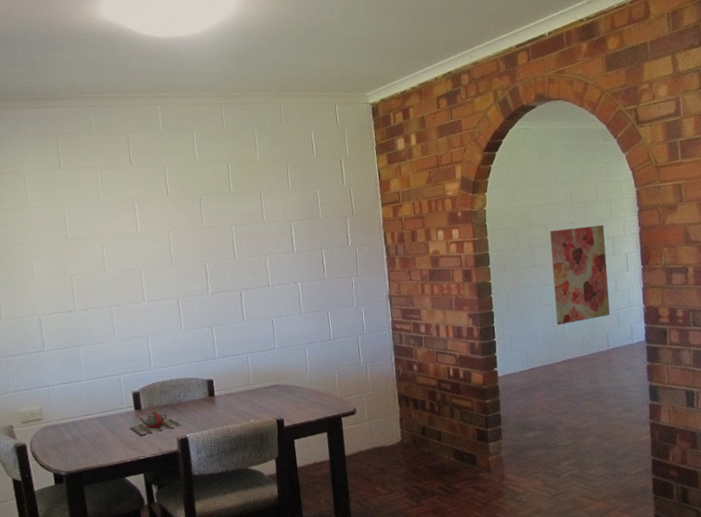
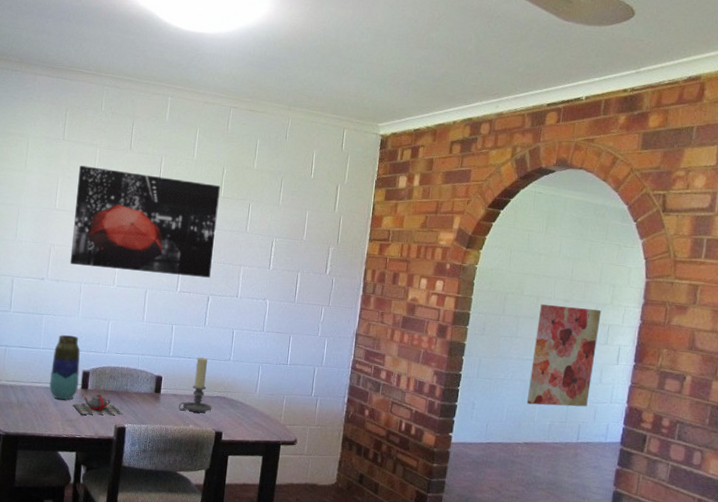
wall art: none [83,182,238,290] -> present [69,165,220,278]
vase: none [98,360,131,426] -> present [49,335,80,400]
candle holder: none [235,351,269,408] -> present [179,357,212,413]

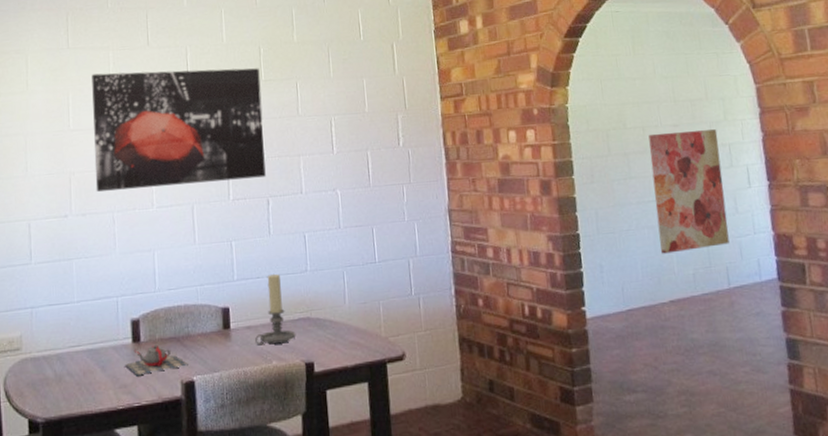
vase: present [49,335,80,400] -> none [91,278,128,362]

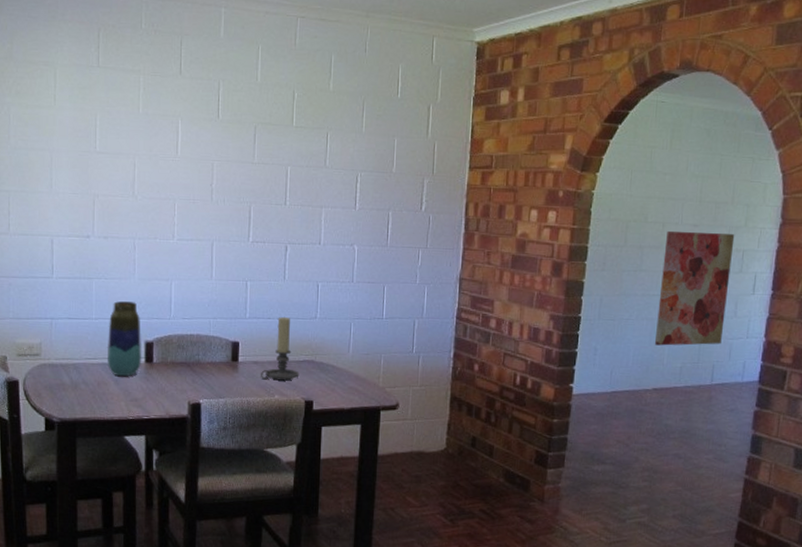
vase: none [91,278,128,362] -> present [107,301,141,377]
wall art: present [92,68,266,192] -> none [119,97,291,224]
teapot: present [125,344,188,376] -> none [137,367,196,393]

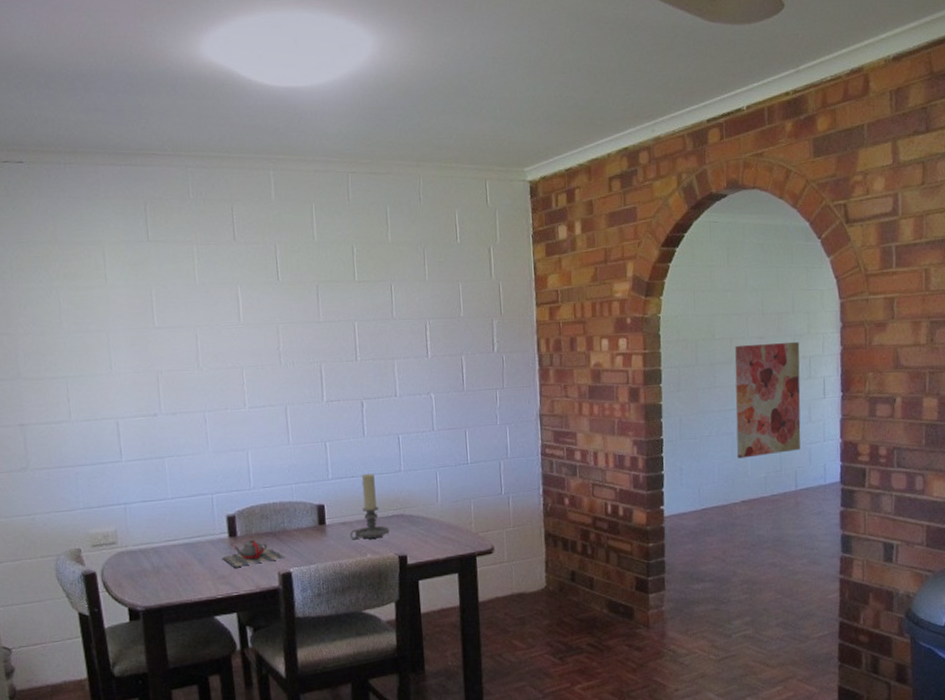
vase: present [107,301,141,377] -> none [186,476,225,555]
teapot: none [137,367,196,393] -> present [222,539,285,568]

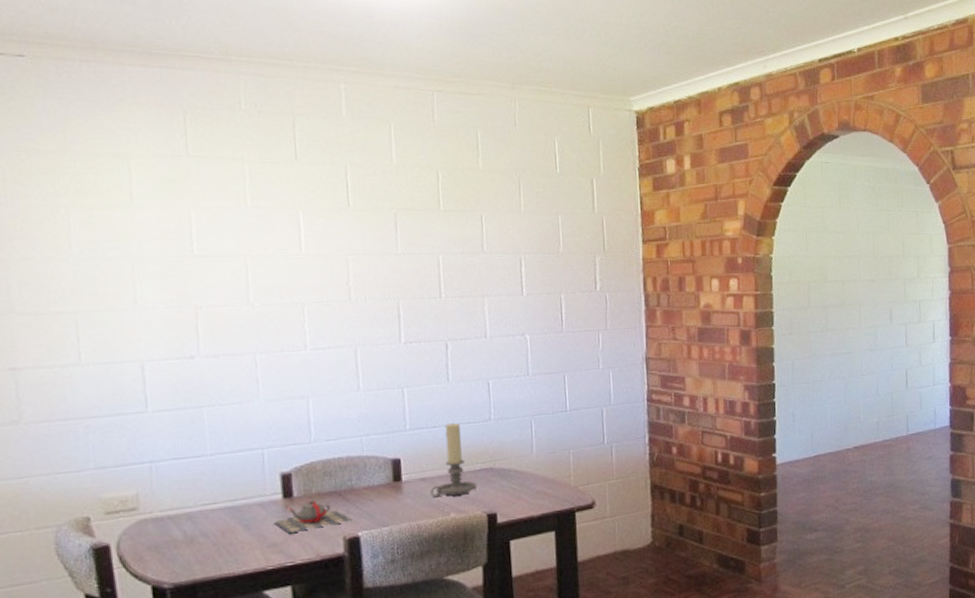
wall art: present [735,342,801,459] -> none [847,286,912,403]

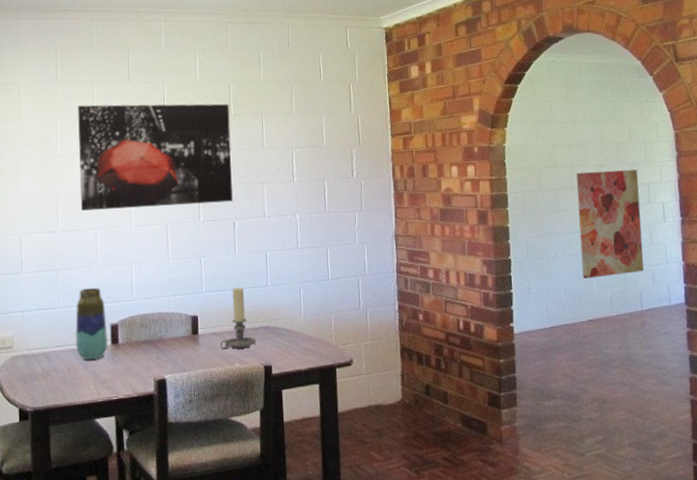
wall art: none [221,189,444,330] -> present [78,103,233,211]
vase: none [229,428,278,520] -> present [75,288,108,361]
teapot: present [274,499,352,534] -> none [105,346,161,374]
wall art: none [847,286,912,403] -> present [576,170,644,279]

